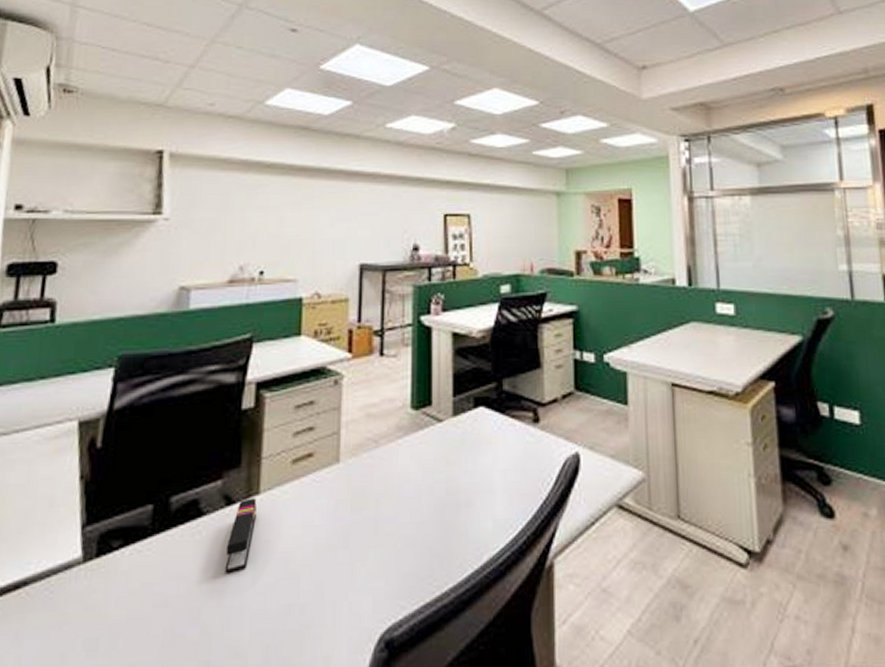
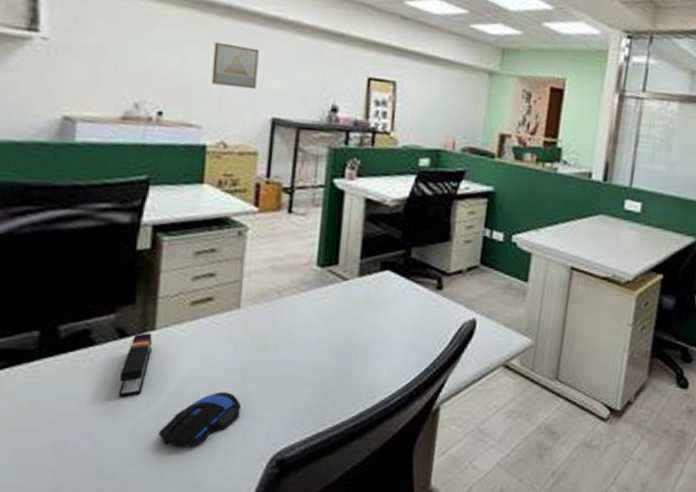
computer mouse: none [264,559,346,630] -> present [158,392,242,447]
wall art: none [305,201,345,240] -> present [211,41,259,90]

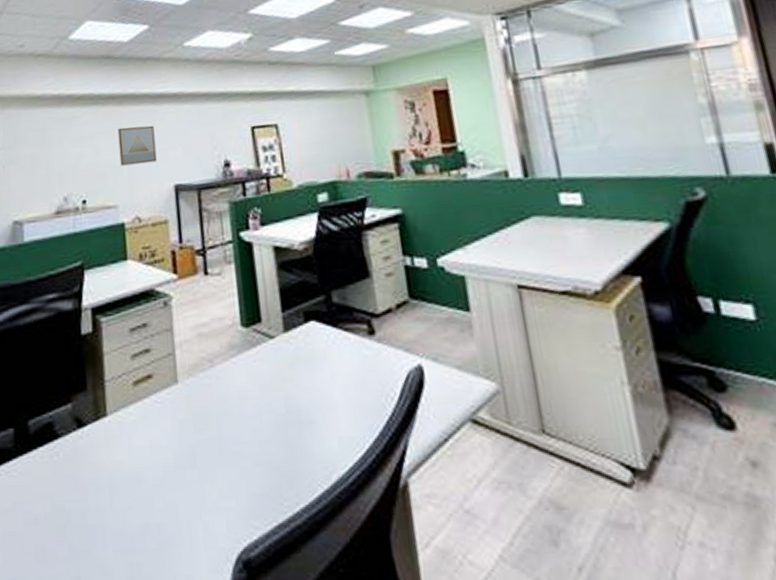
stapler: present [118,333,153,398] -> none [82,420,107,494]
computer mouse: present [158,392,242,447] -> none [124,479,197,549]

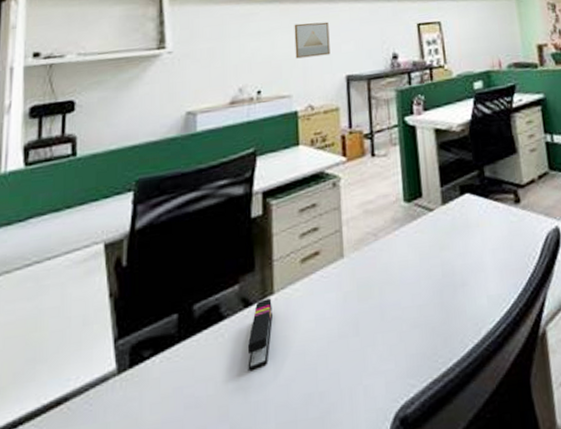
stapler: none [82,420,107,494] -> present [247,298,274,372]

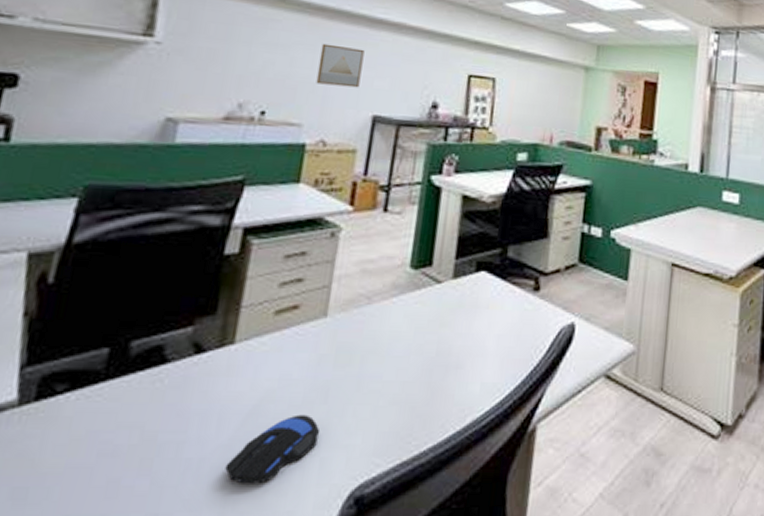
stapler: present [247,298,274,372] -> none [185,348,231,425]
computer mouse: none [287,348,359,419] -> present [225,414,320,484]

